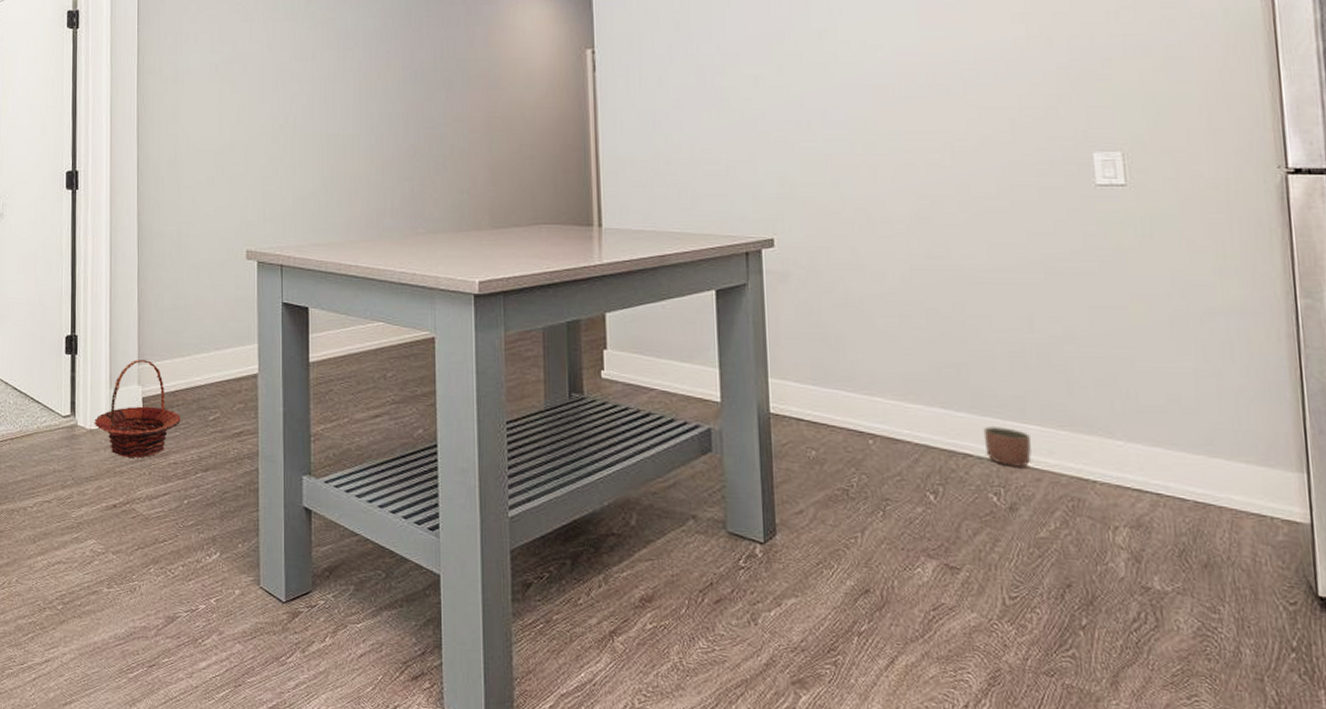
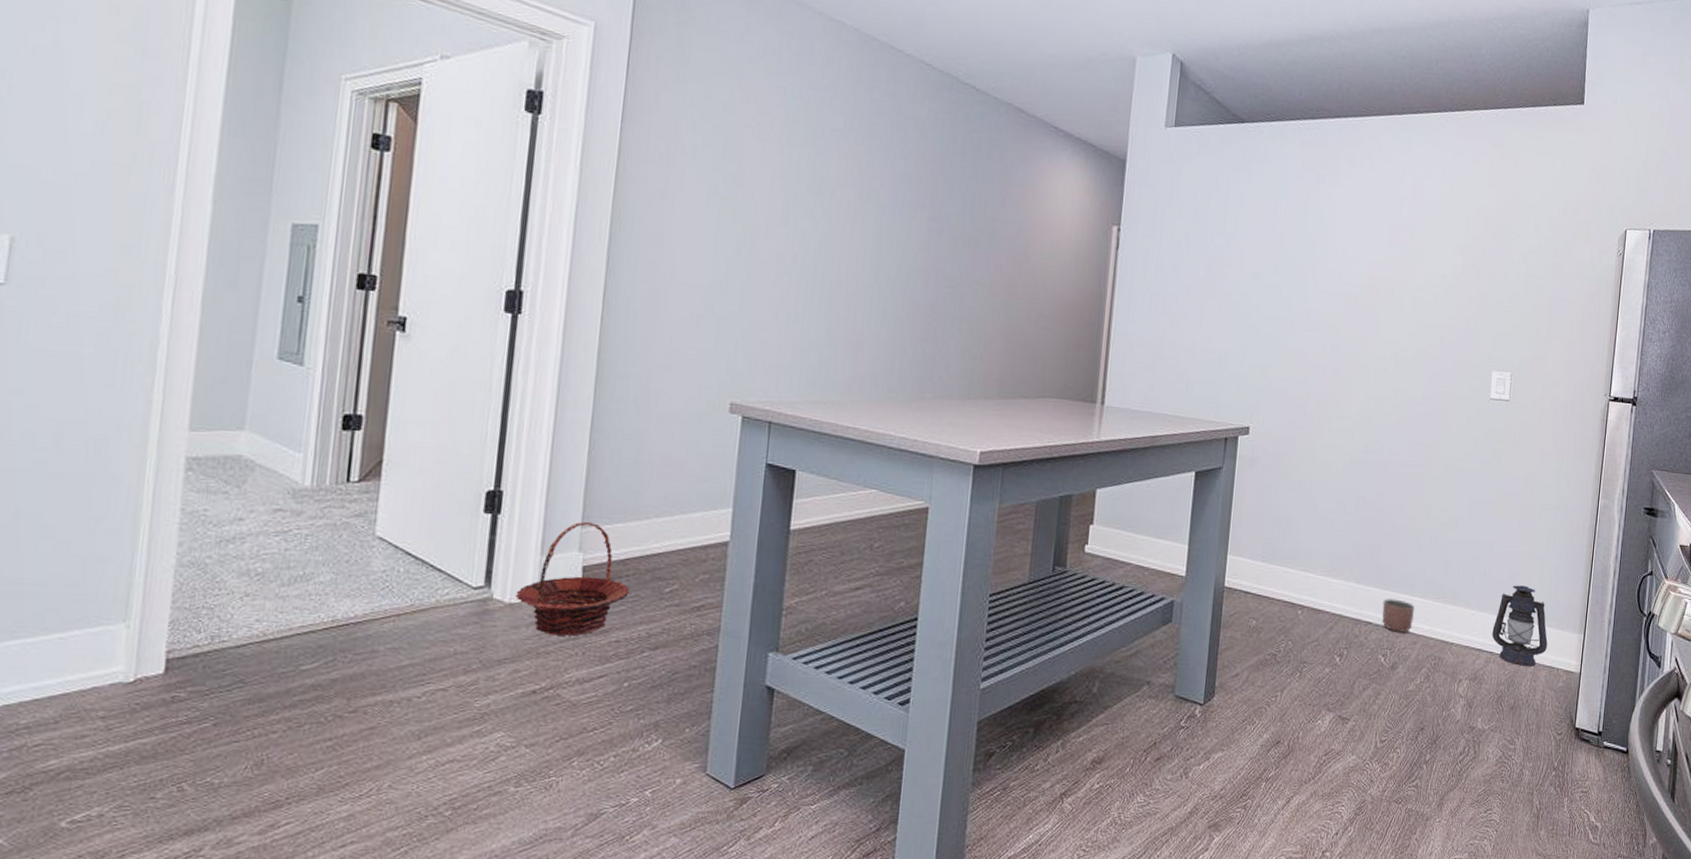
lantern: none [1154,410,1248,513] -> present [1492,585,1548,666]

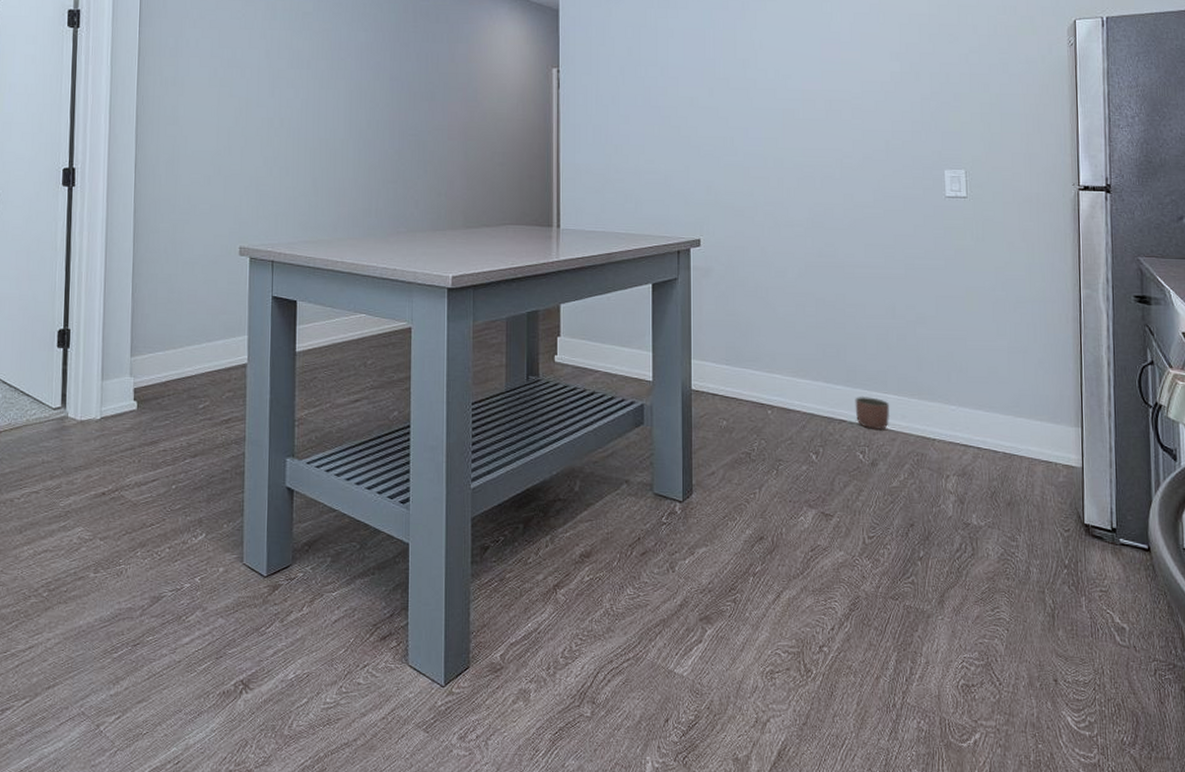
basket: present [515,521,631,636] -> none [84,351,172,447]
lantern: present [1492,585,1548,666] -> none [977,379,1041,461]

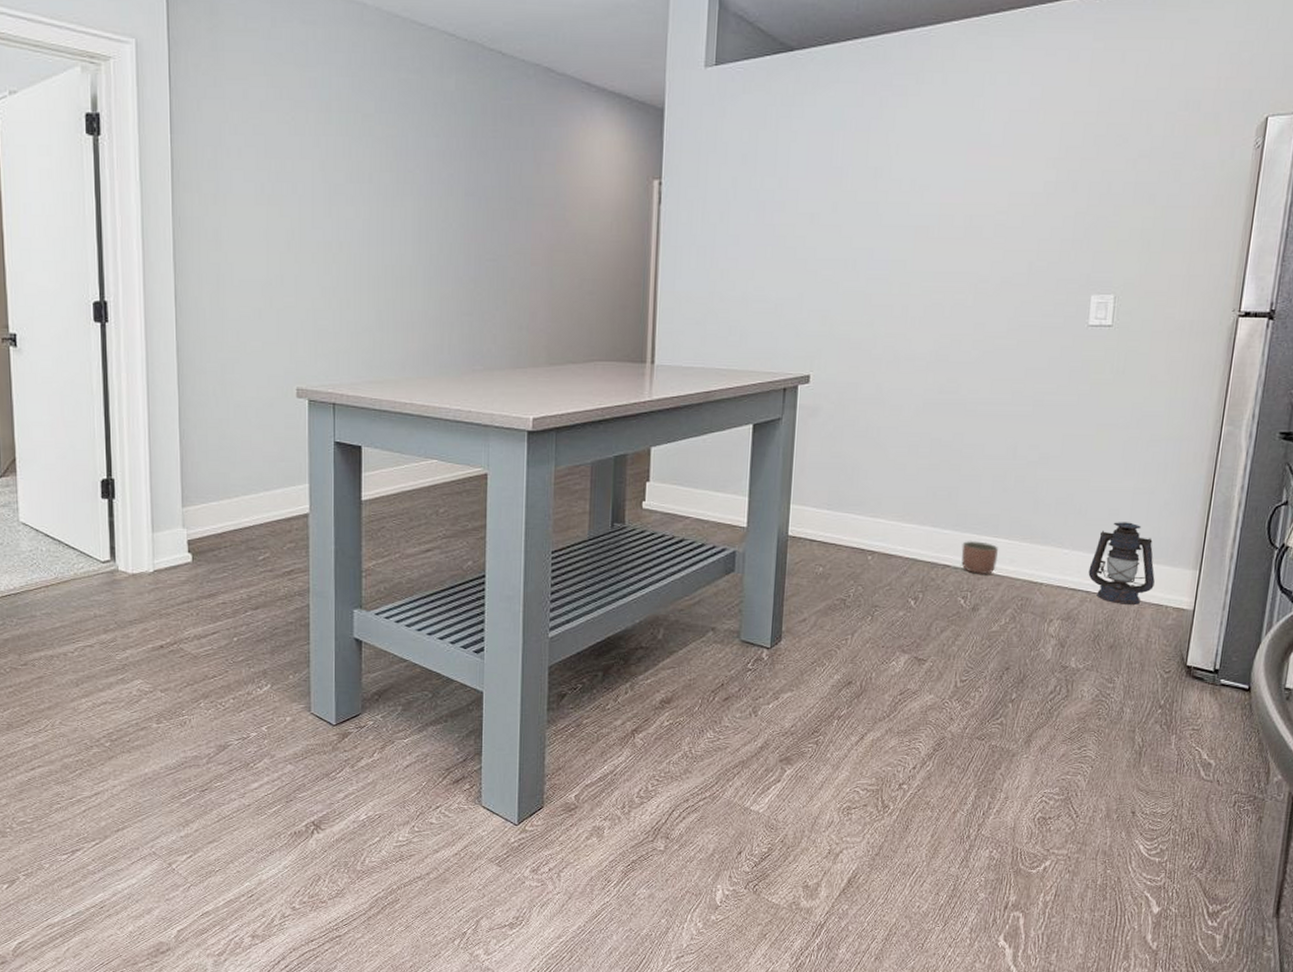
lantern: none [977,379,1041,461] -> present [1088,522,1155,605]

